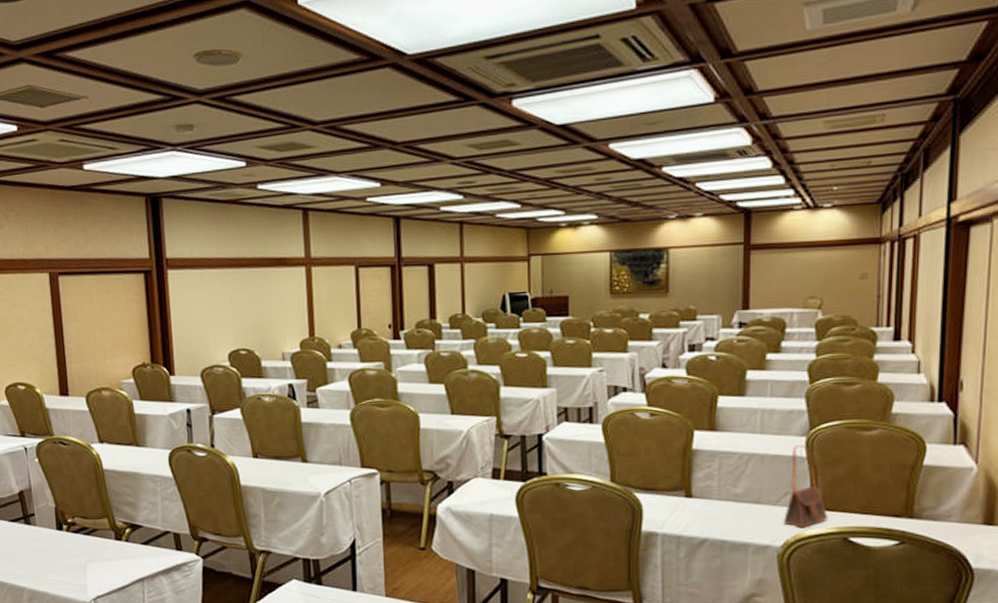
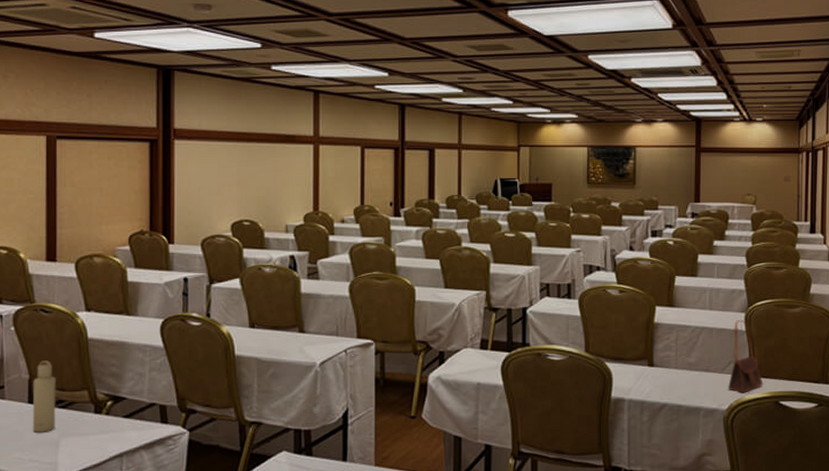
bottle: none [59,490,82,557] -> present [32,360,56,433]

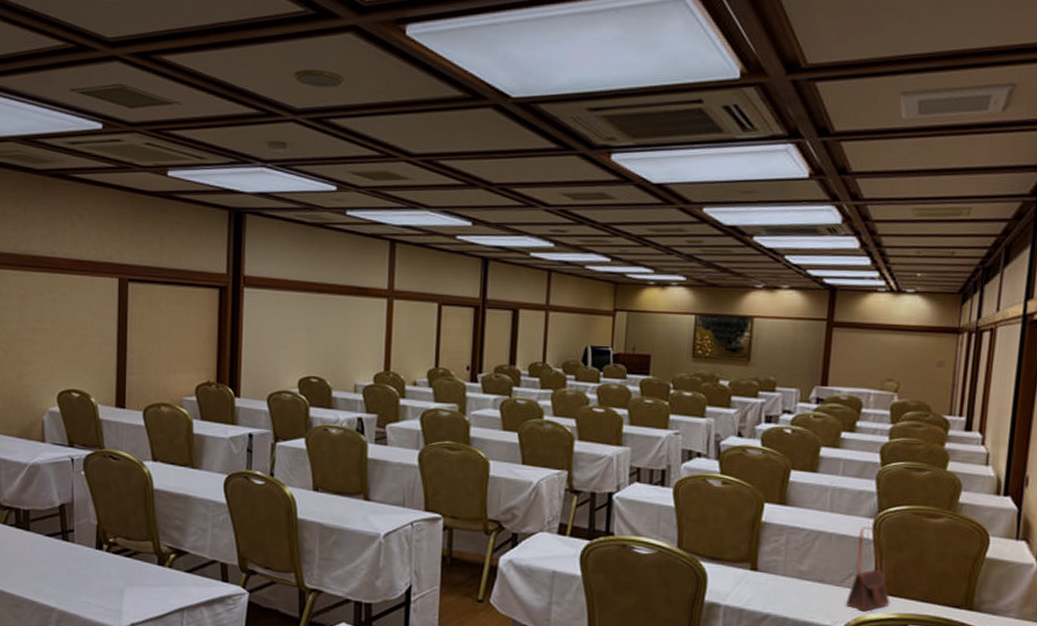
bottle: present [32,360,56,433] -> none [99,507,122,579]

